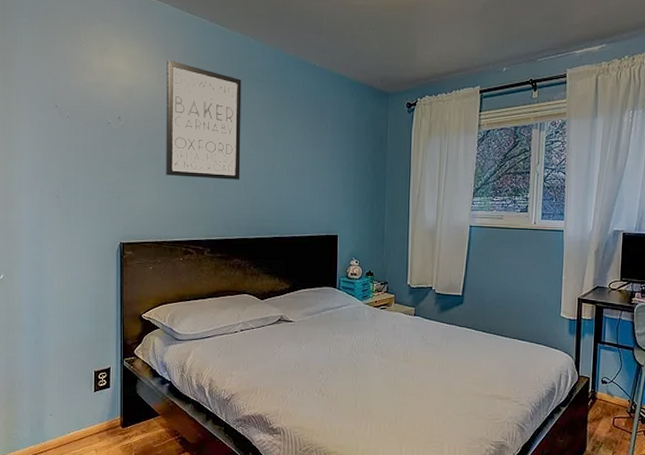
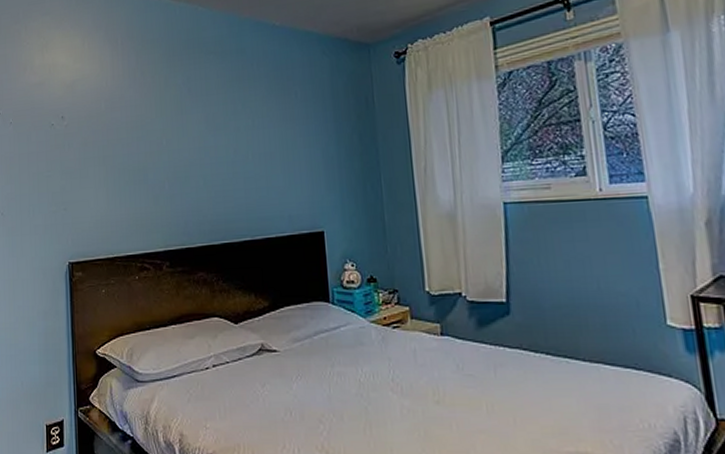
wall art: present [166,60,242,180] -> none [109,45,199,178]

